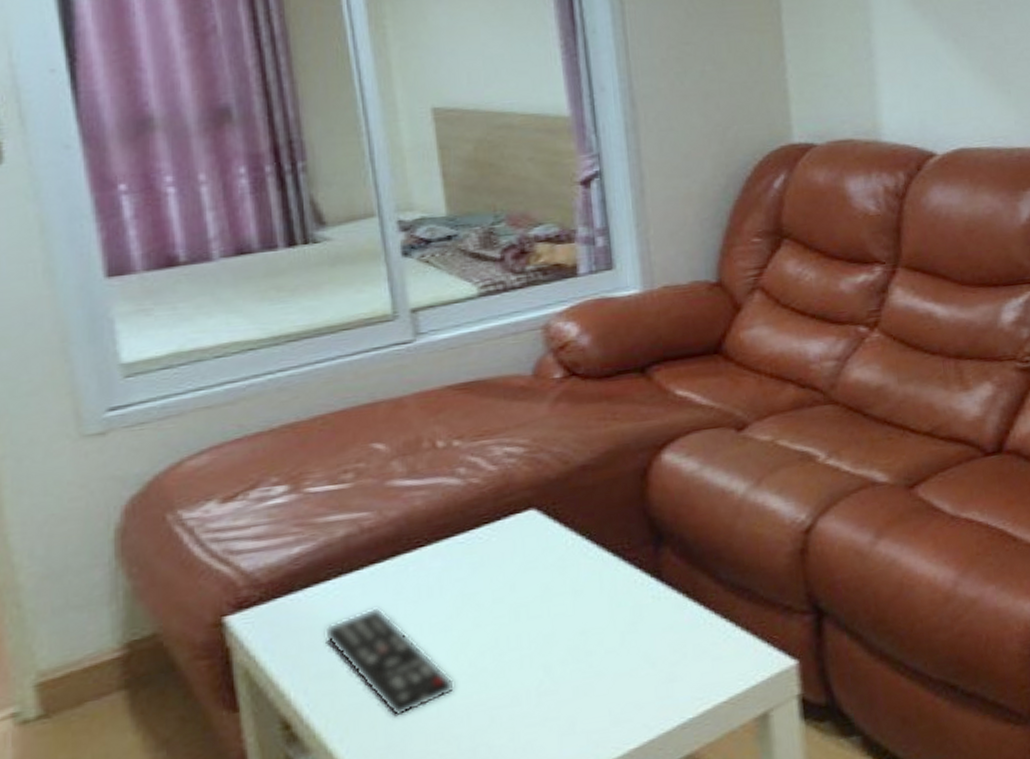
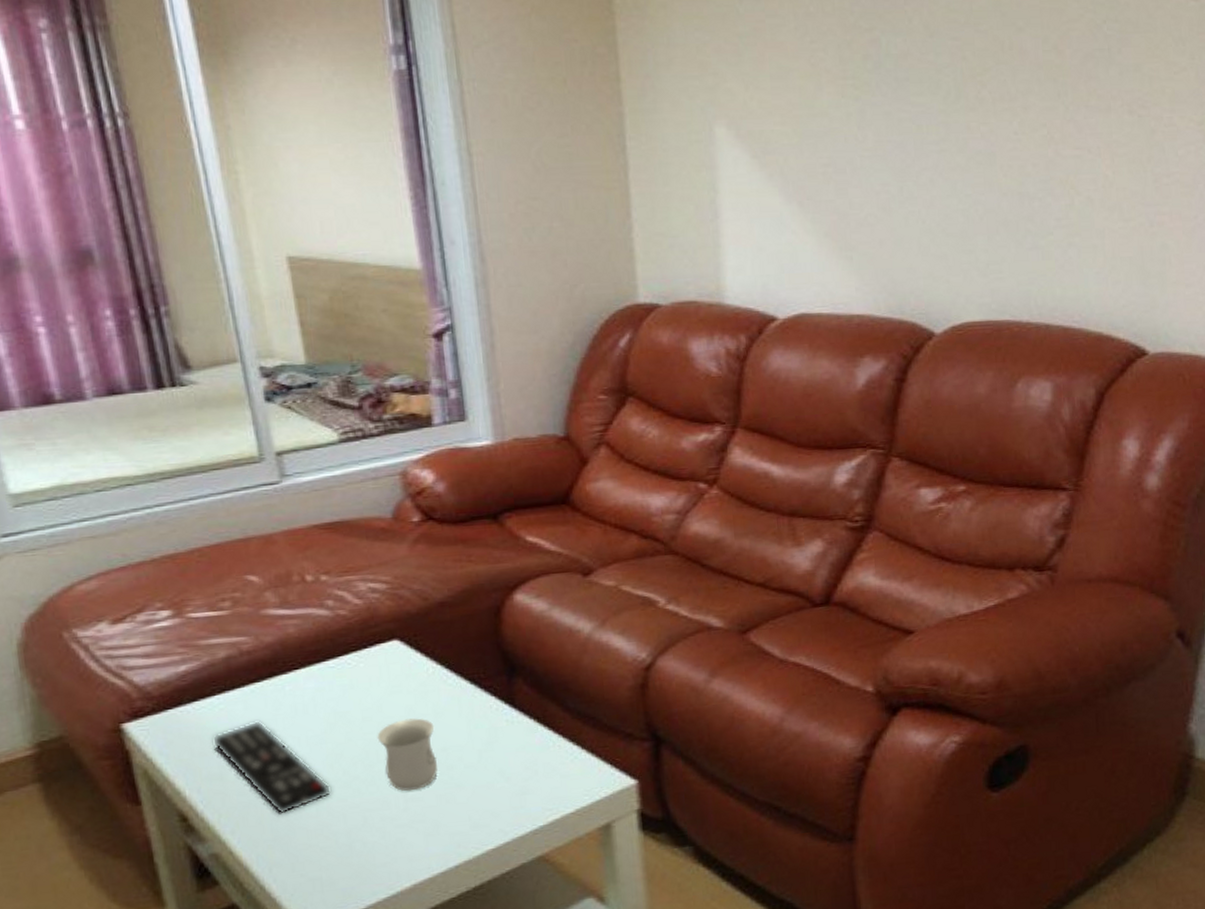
mug: none [508,597,576,684] -> present [377,718,438,792]

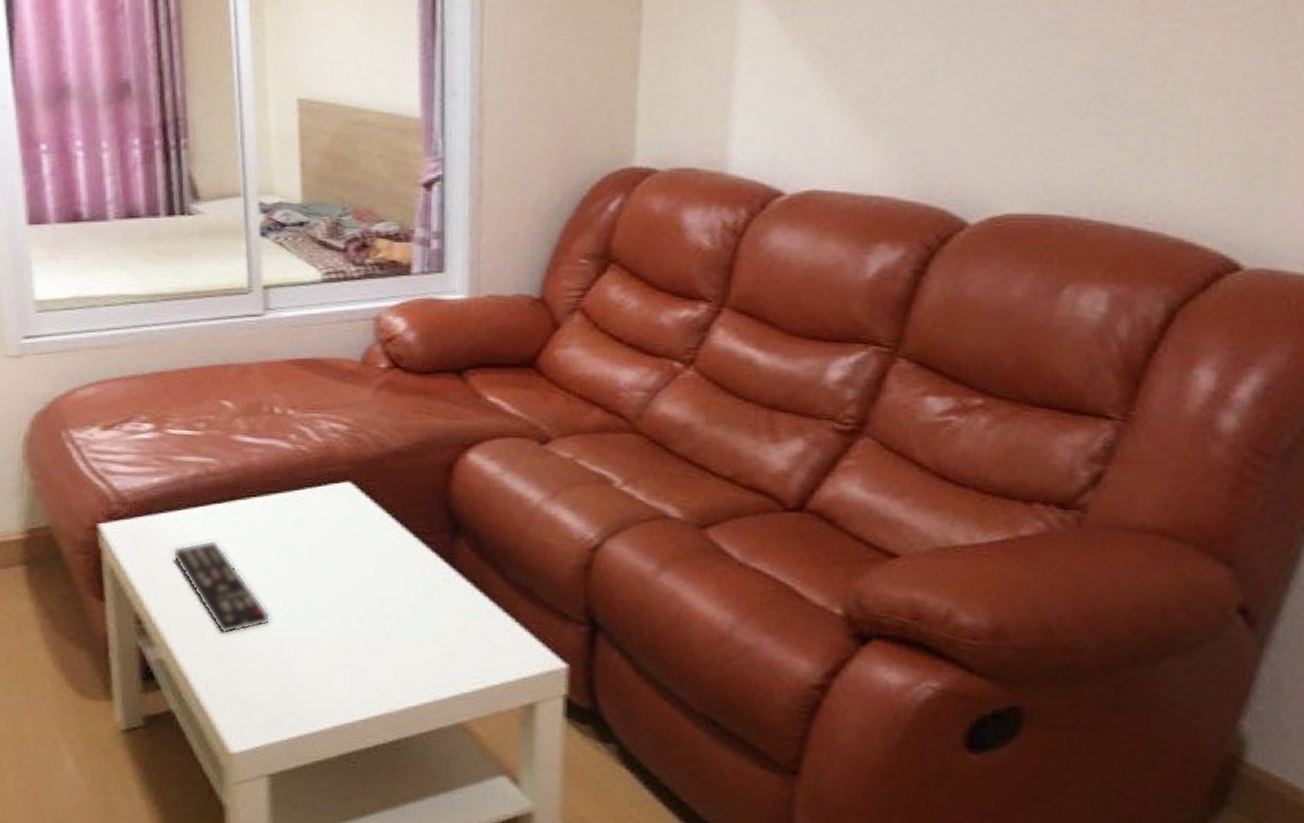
mug: present [377,718,438,792] -> none [319,561,374,634]

